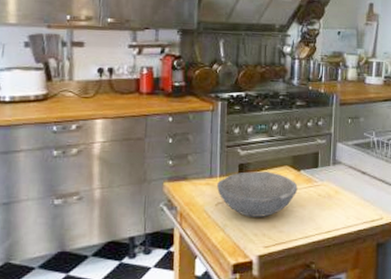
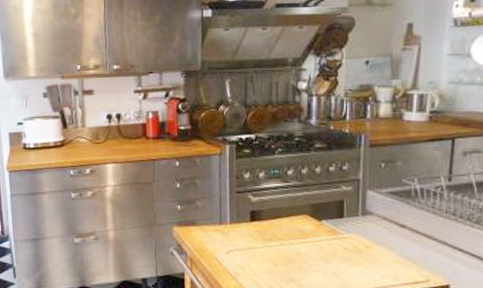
bowl: present [217,171,298,217] -> none [228,219,319,269]

